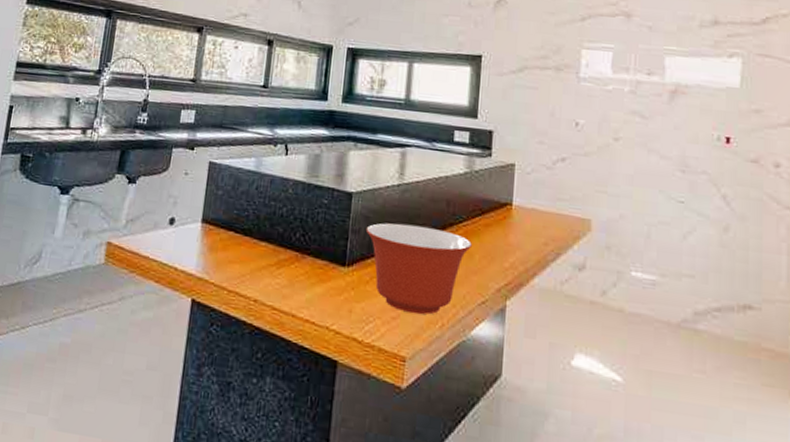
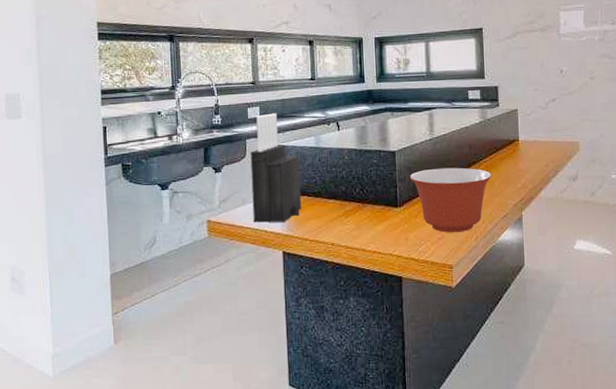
knife block: none [162,120,232,262] -> present [250,113,301,223]

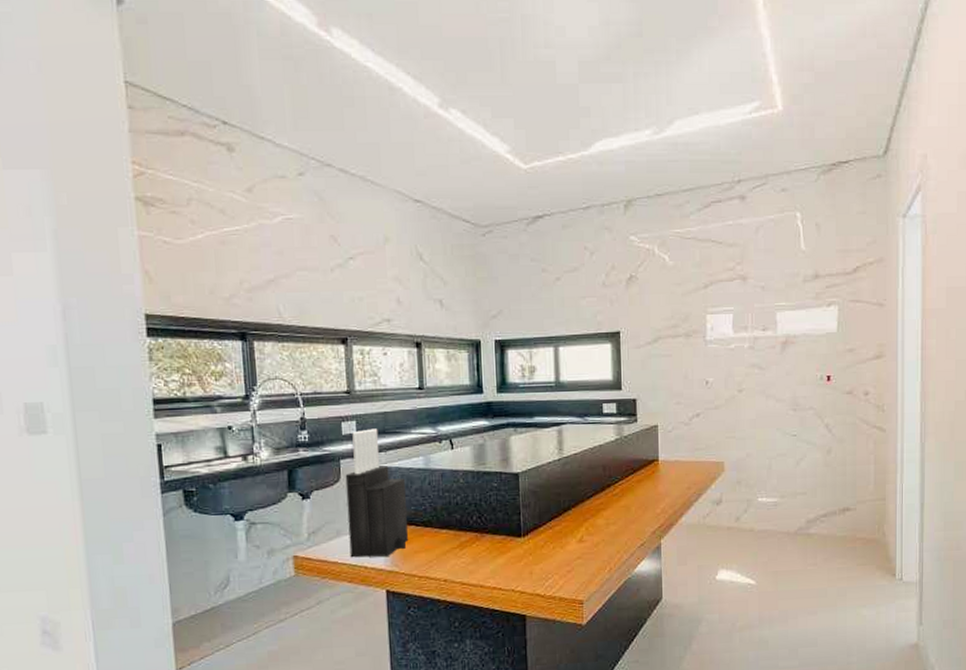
mixing bowl: present [409,167,492,233] -> none [535,491,628,565]

